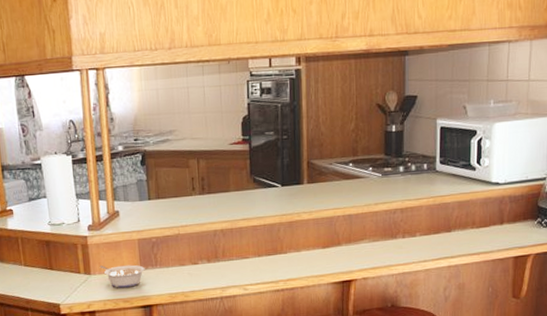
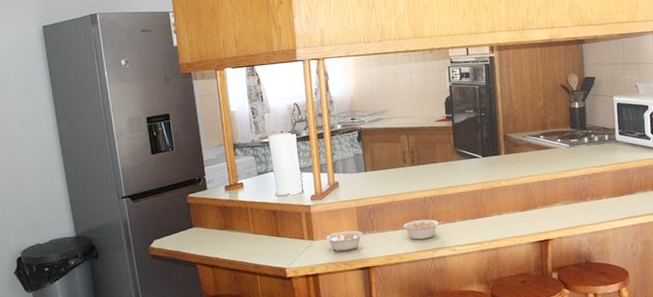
legume: none [189,254,236,277] -> present [402,219,444,240]

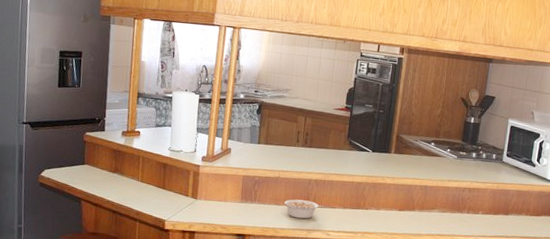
legume: present [321,230,363,252] -> none [206,193,245,216]

